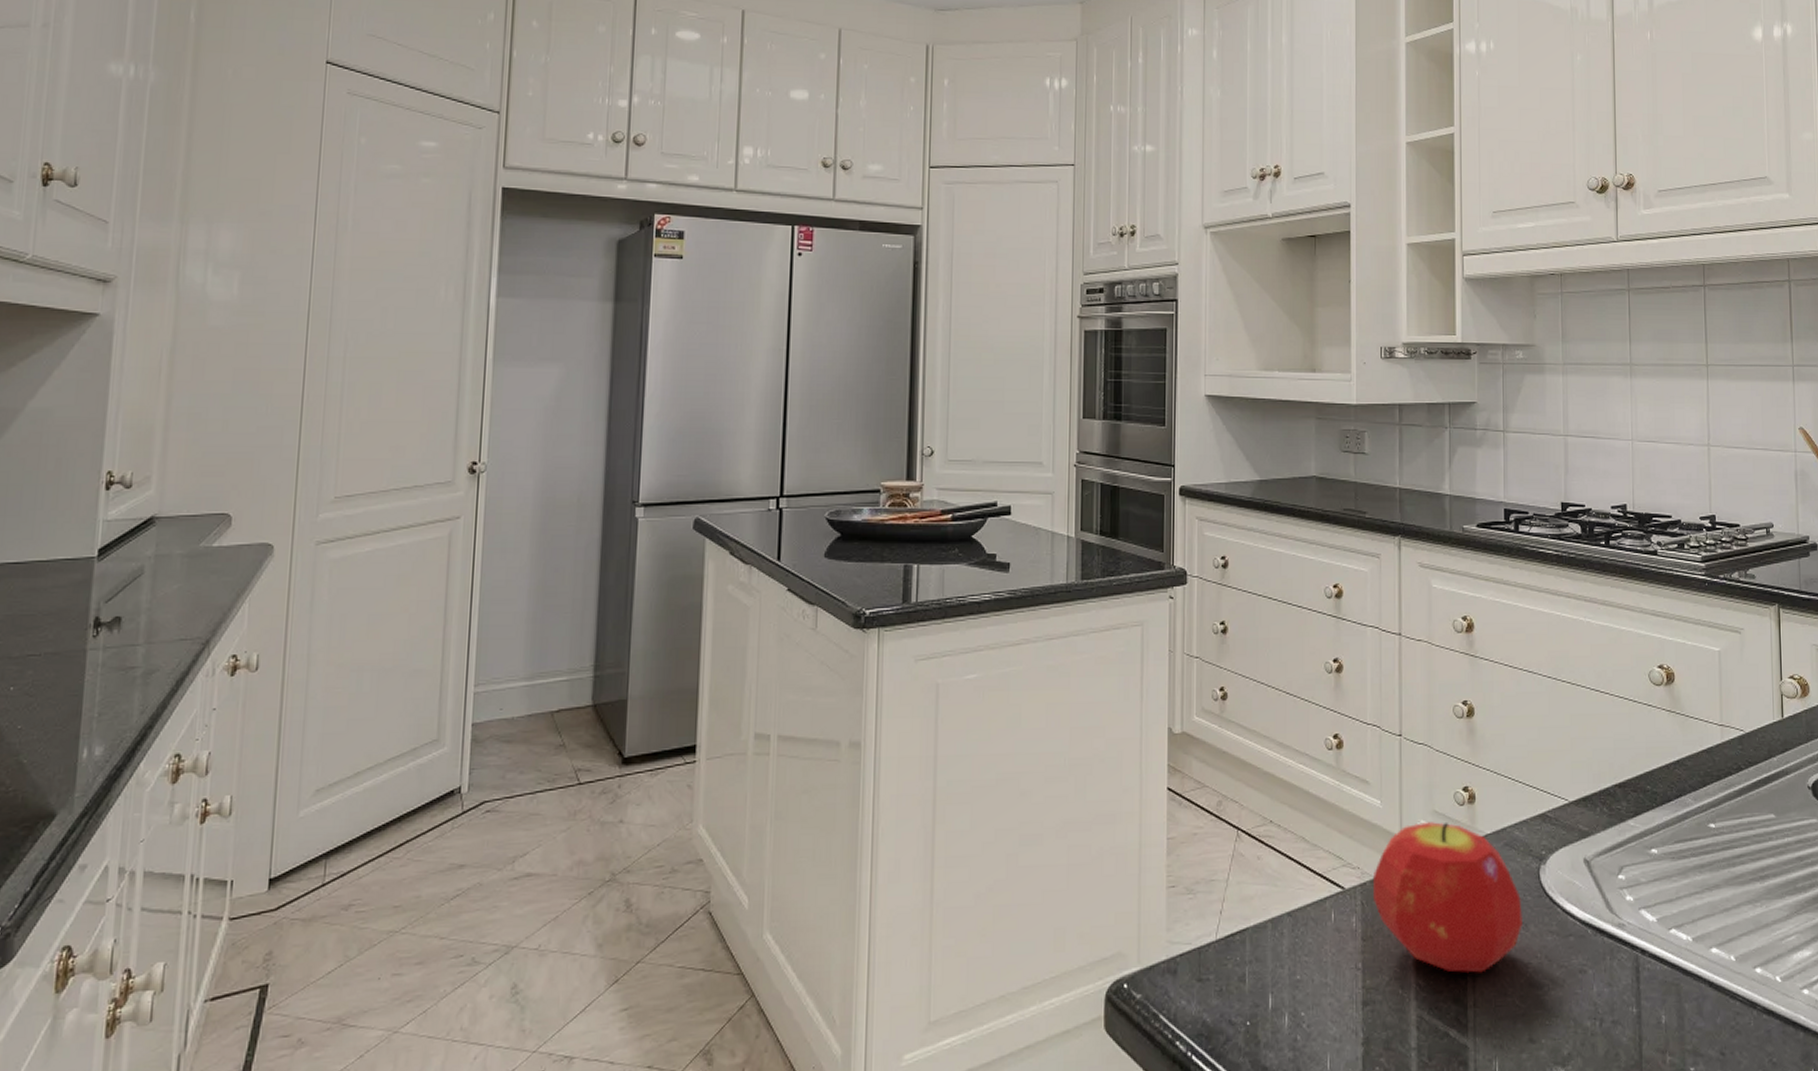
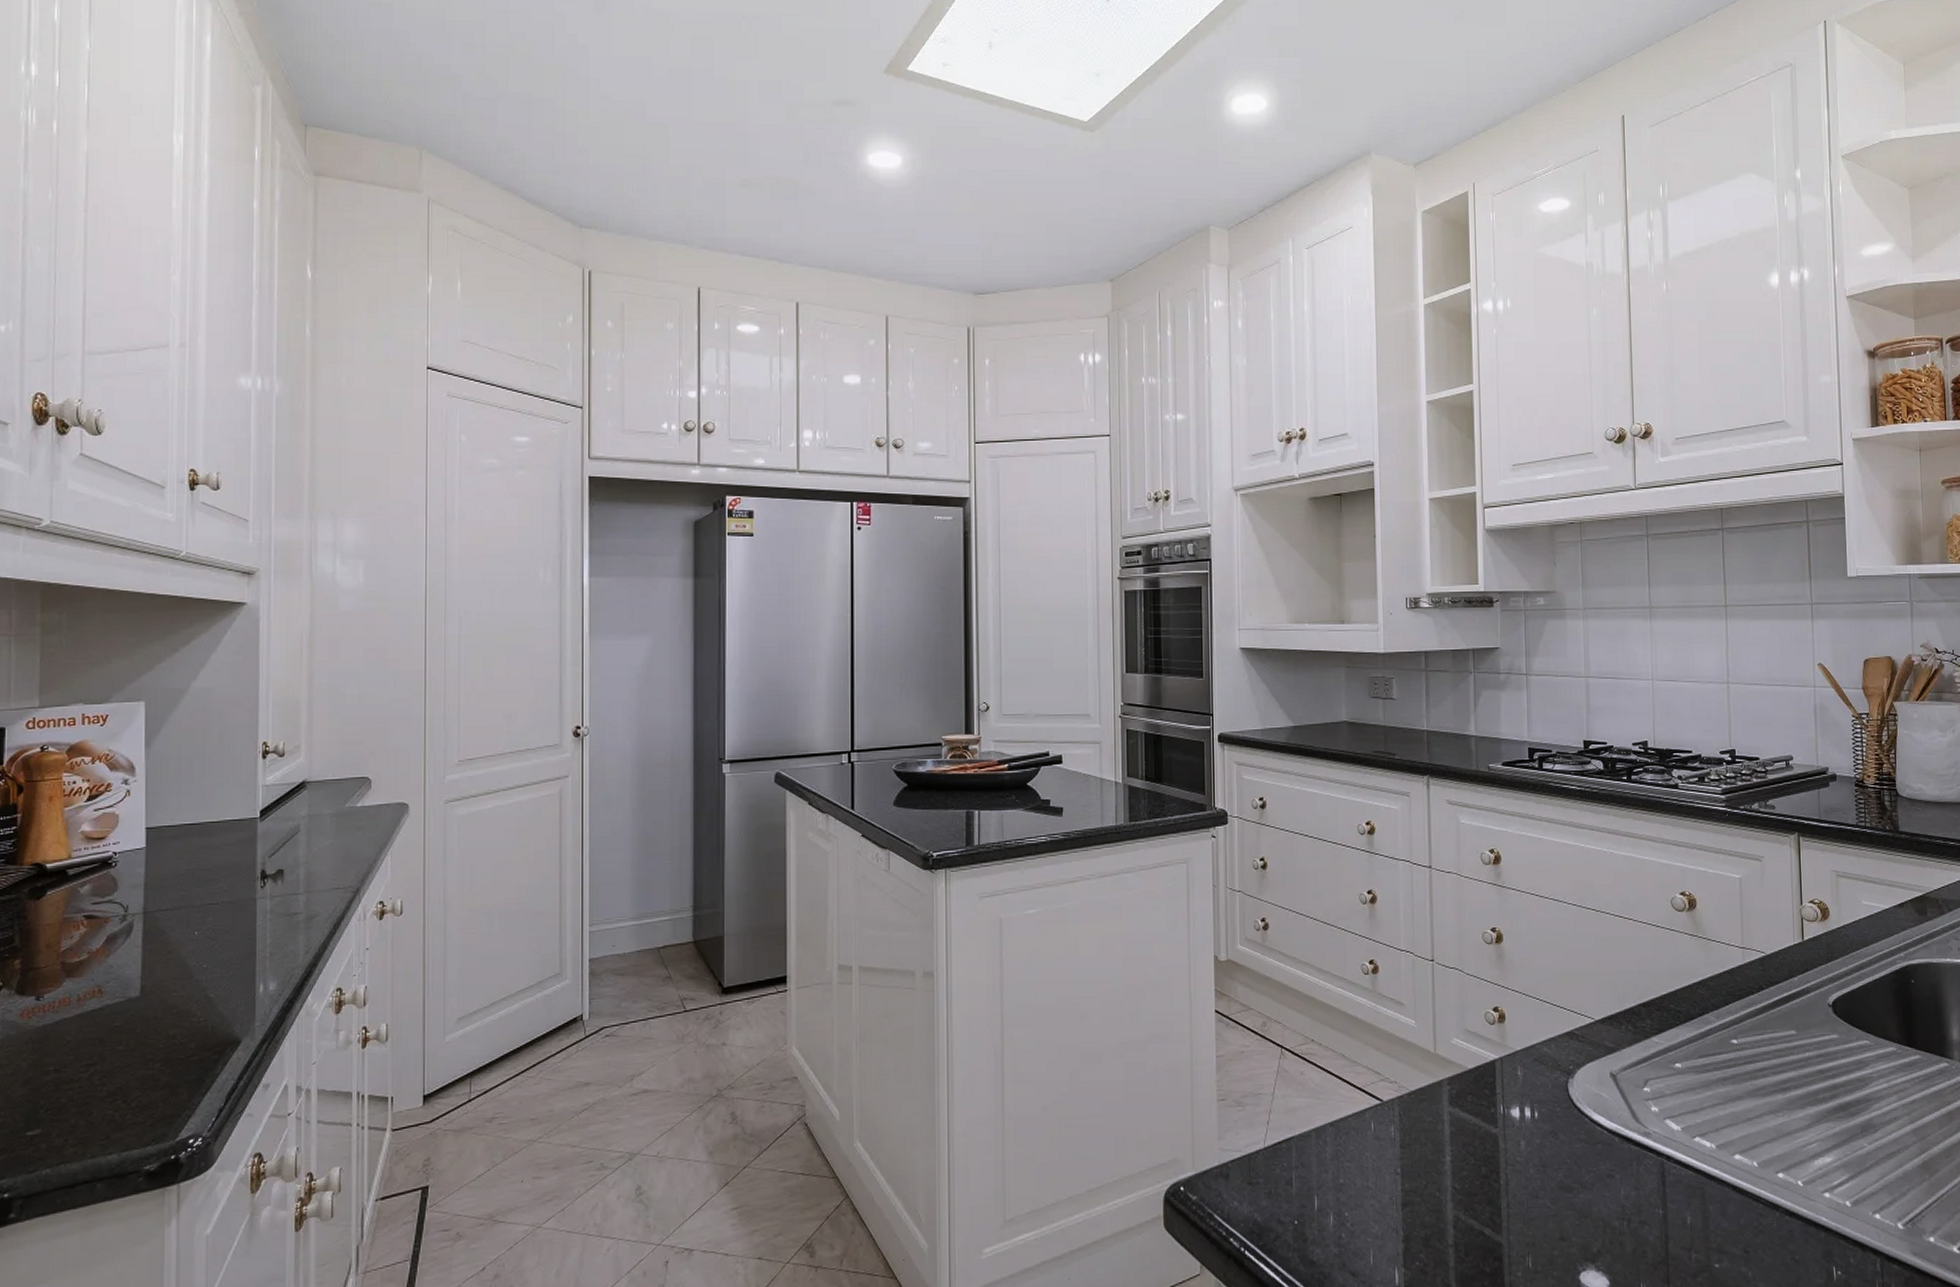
fruit: present [1372,821,1523,973] -> none [1409,1039,1552,1177]

